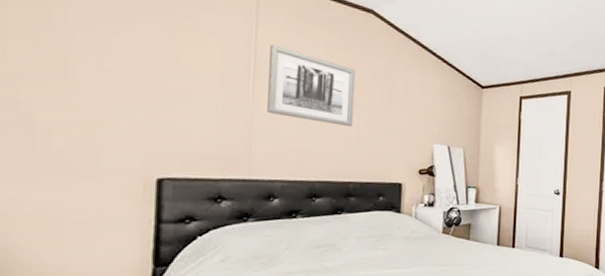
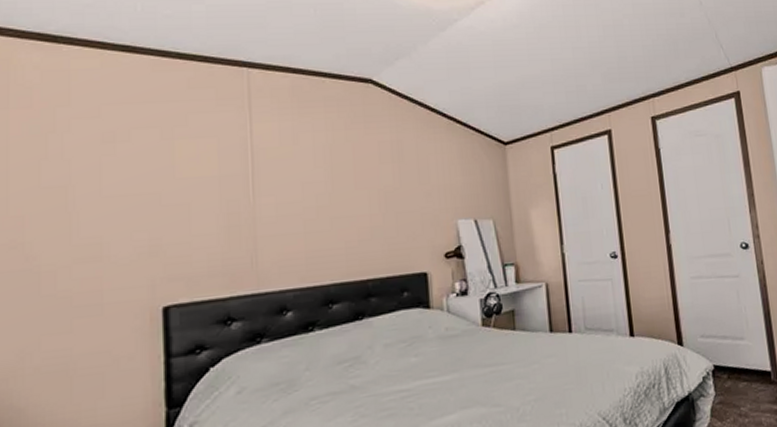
wall art: present [267,45,356,127] -> none [267,138,364,216]

